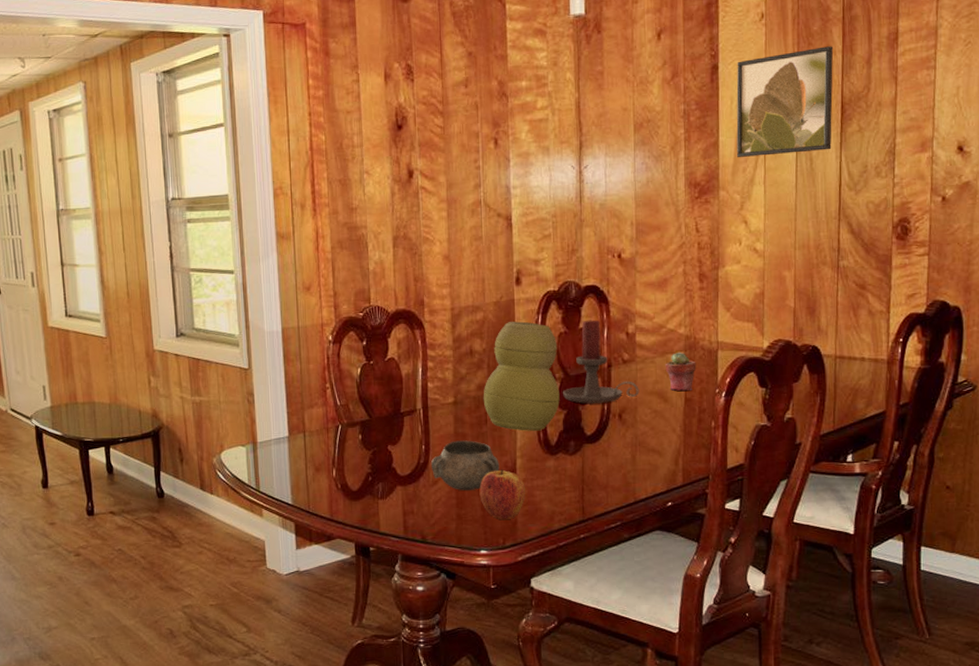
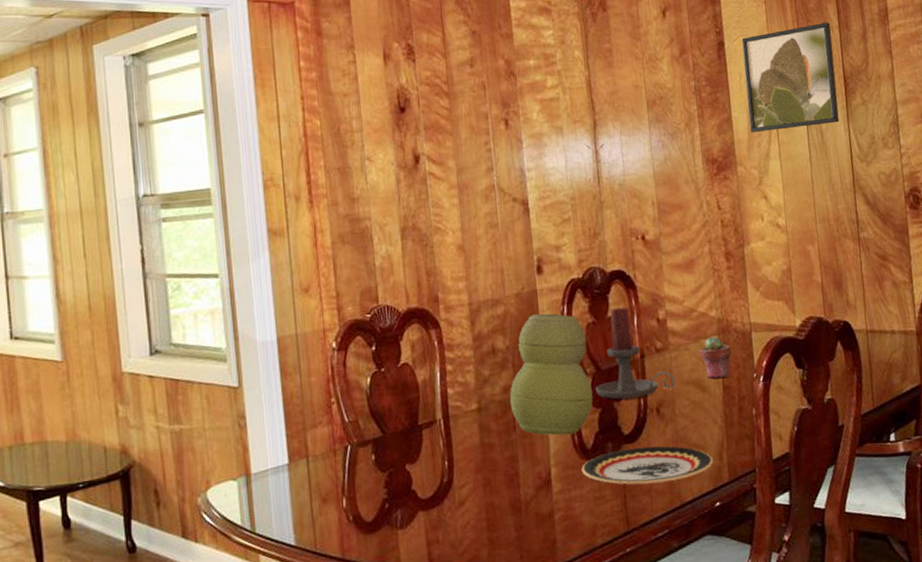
decorative bowl: present [431,440,500,491] -> none [456,451,533,510]
apple: present [479,469,525,520] -> none [512,481,563,541]
plate: none [544,447,668,480] -> present [581,446,713,485]

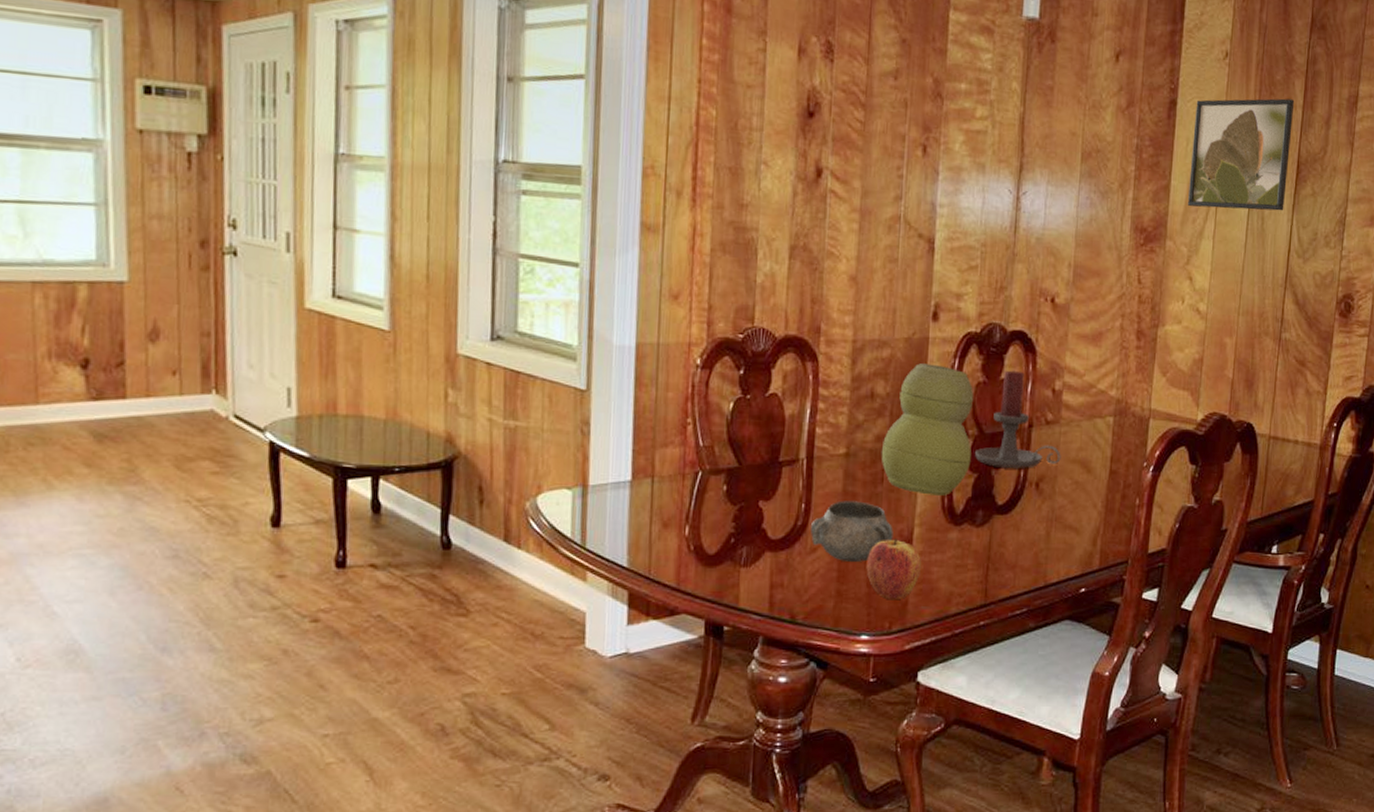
decorative bowl: none [456,451,533,510] -> present [811,500,894,563]
apple: none [512,481,563,541] -> present [866,539,921,600]
plate: present [581,446,713,485] -> none [946,519,1086,559]
potted succulent: present [699,336,732,379] -> none [1091,416,1126,462]

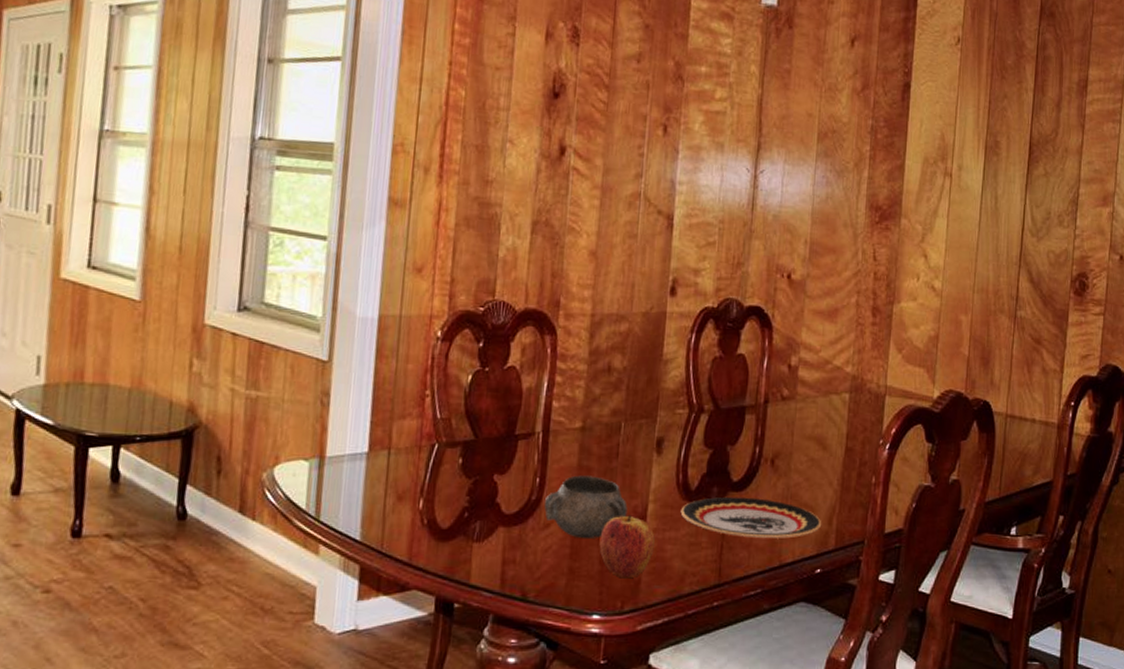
vase: present [881,363,974,496] -> none [616,338,711,472]
plate: none [946,519,1086,559] -> present [680,496,821,539]
candle holder: present [975,370,1061,468] -> none [710,345,797,445]
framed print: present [1188,98,1295,211] -> none [922,82,1026,191]

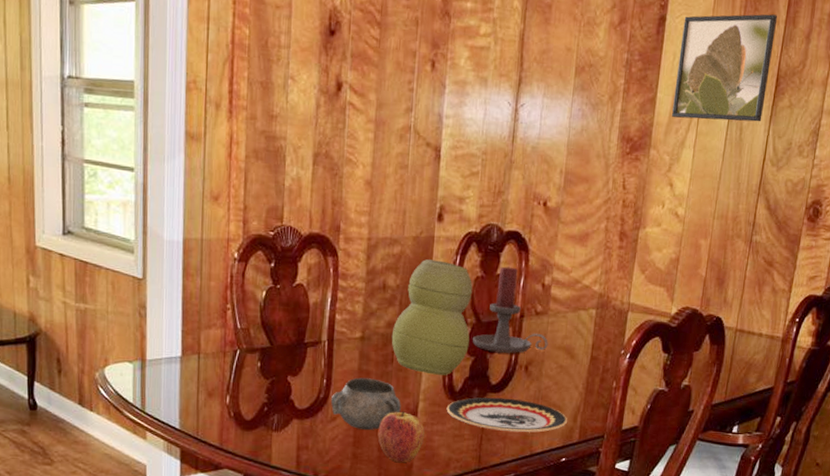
vase: none [616,338,711,472] -> present [391,259,473,376]
candle holder: none [710,345,797,445] -> present [473,266,548,353]
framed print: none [922,82,1026,191] -> present [672,14,778,122]

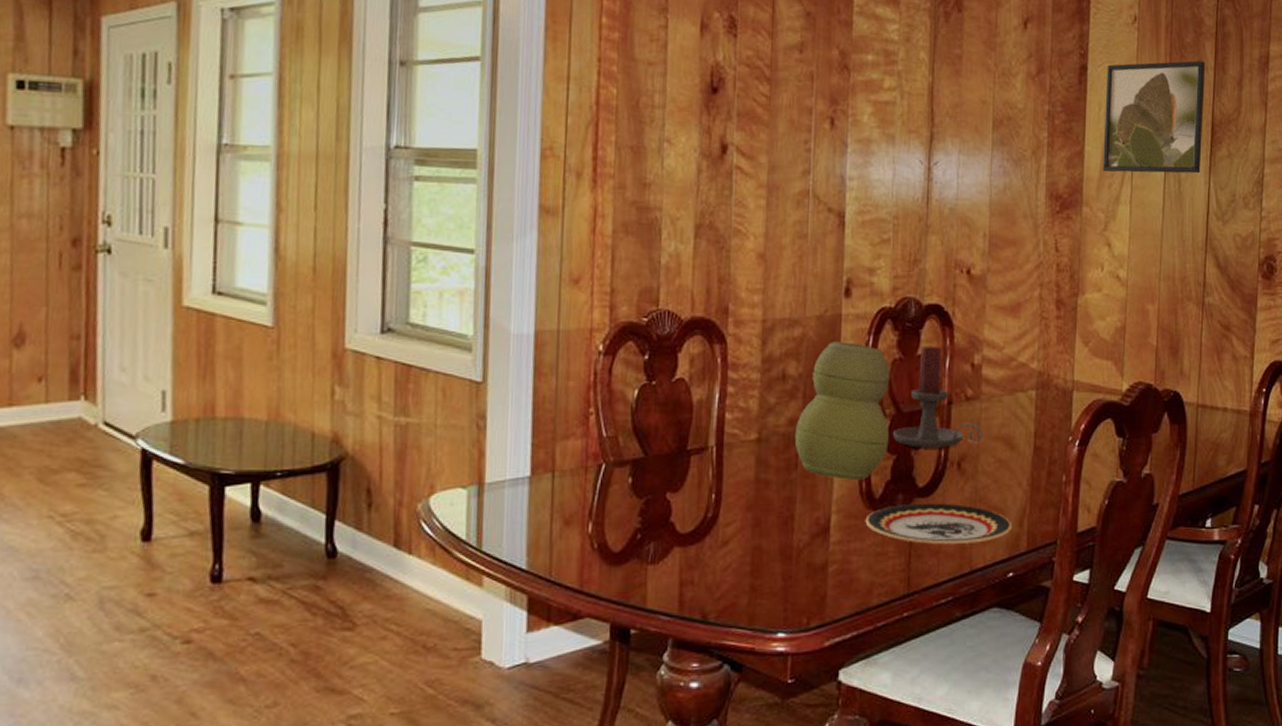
decorative bowl: present [331,377,401,431] -> none [722,489,809,555]
apple: present [378,411,425,463] -> none [781,528,839,594]

